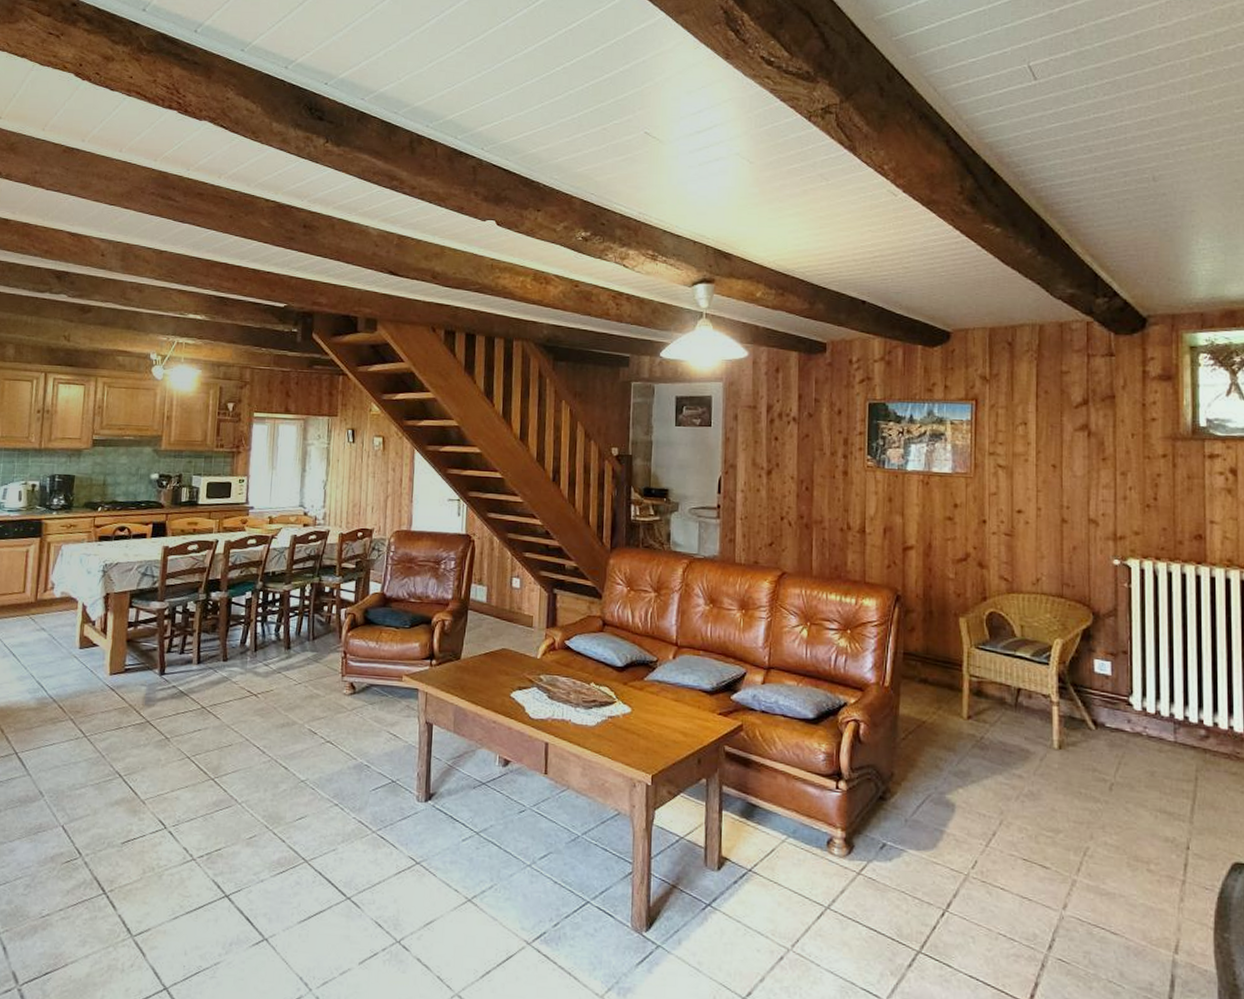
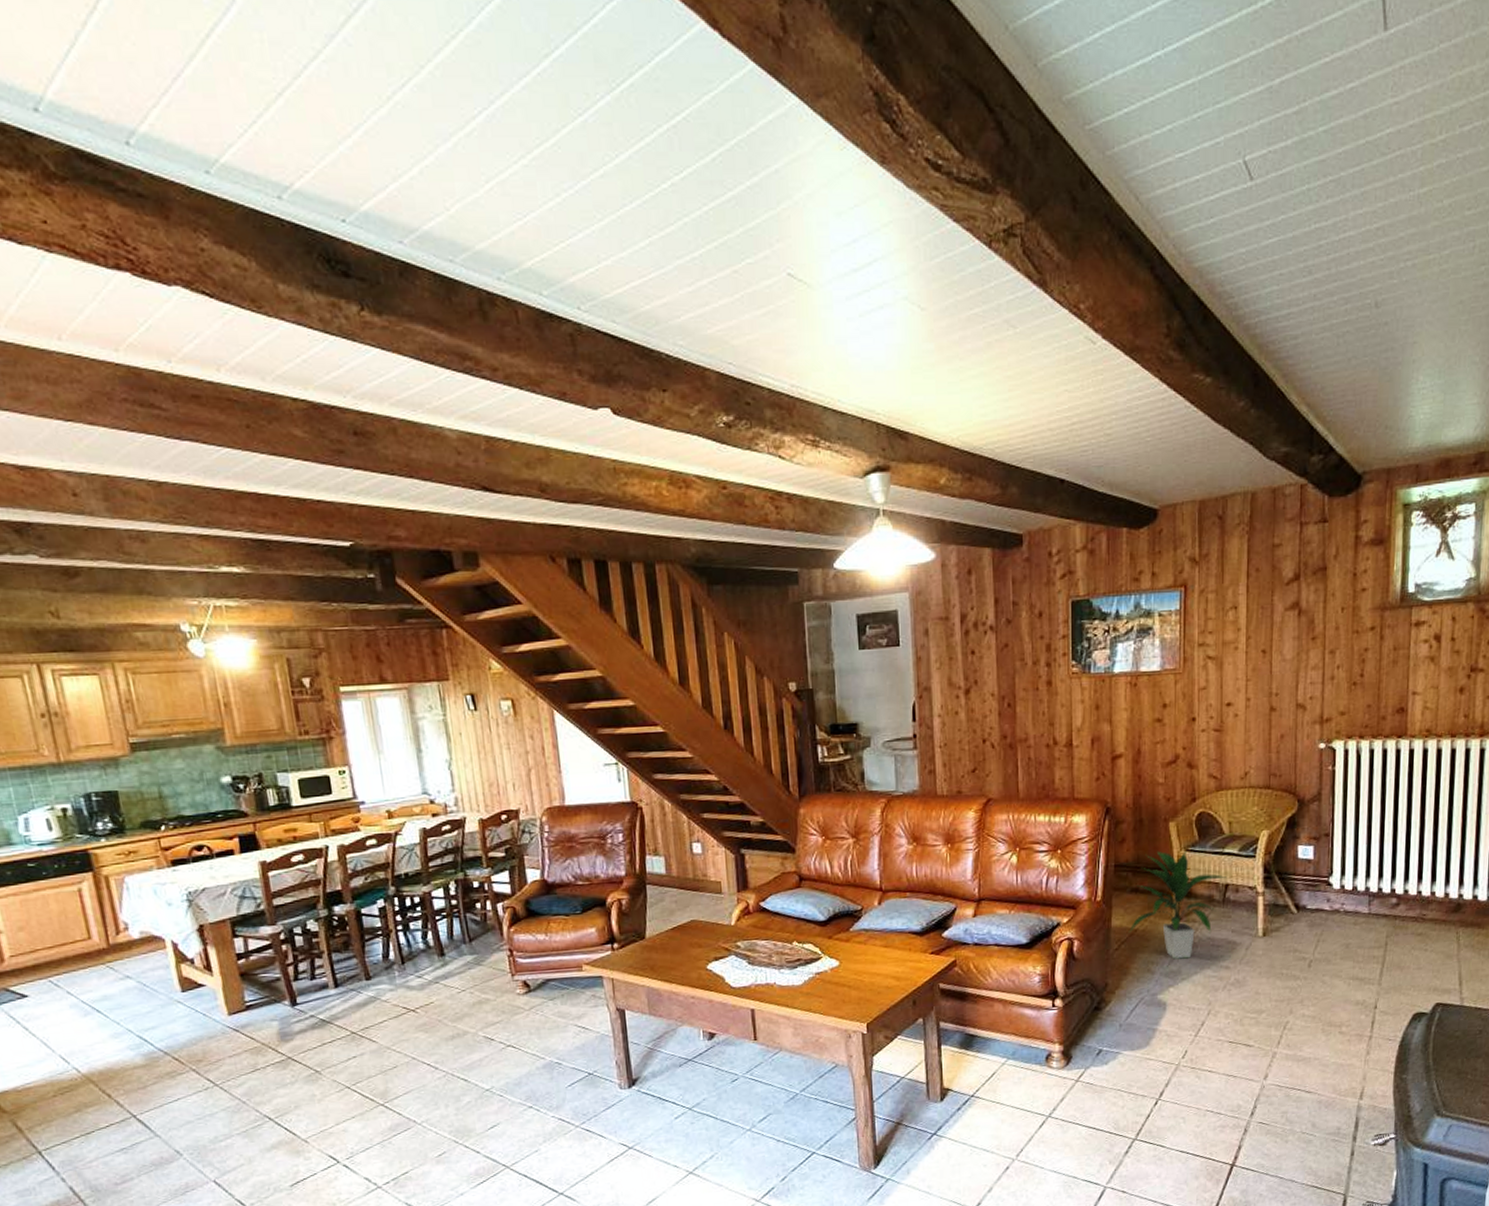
indoor plant: none [917,644,1019,760] -> present [1129,850,1227,960]

